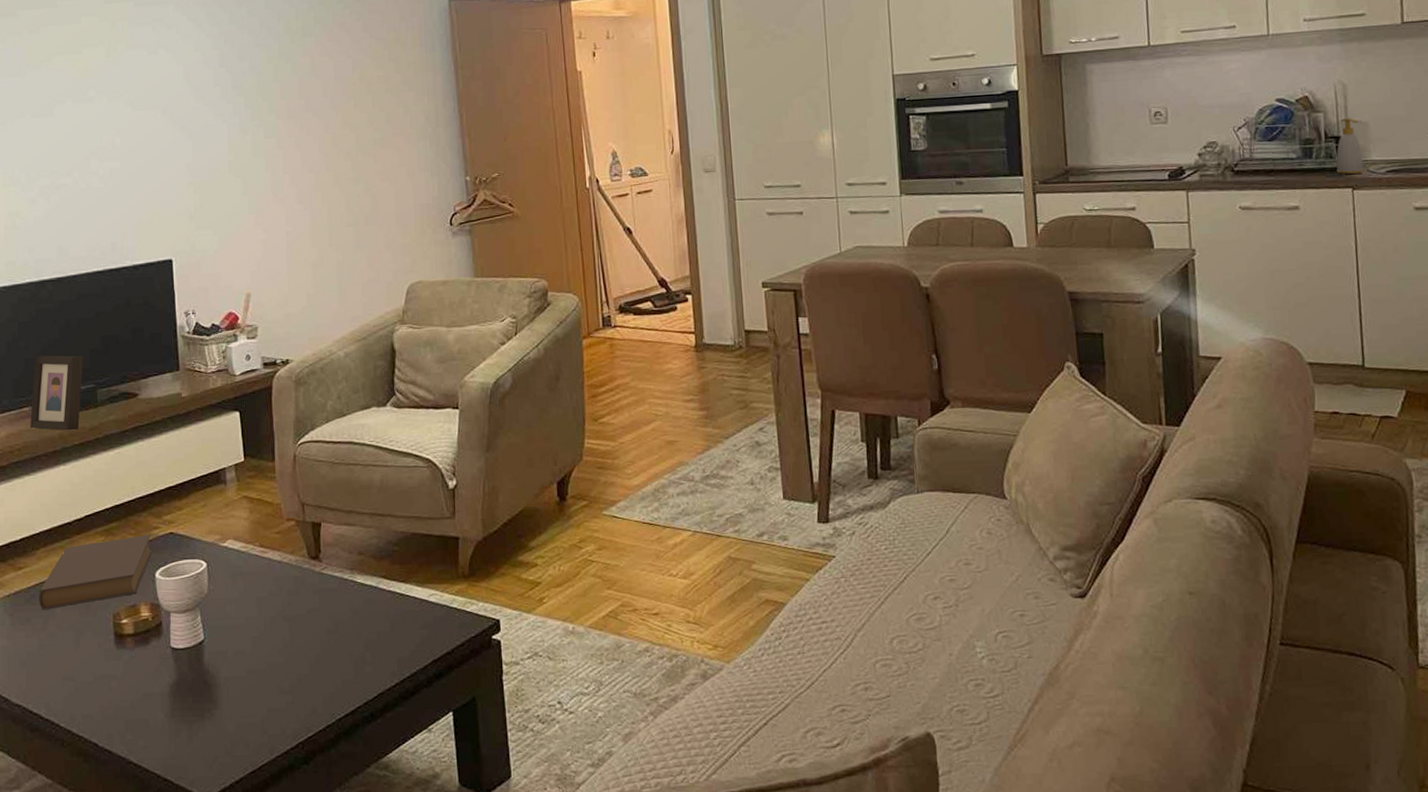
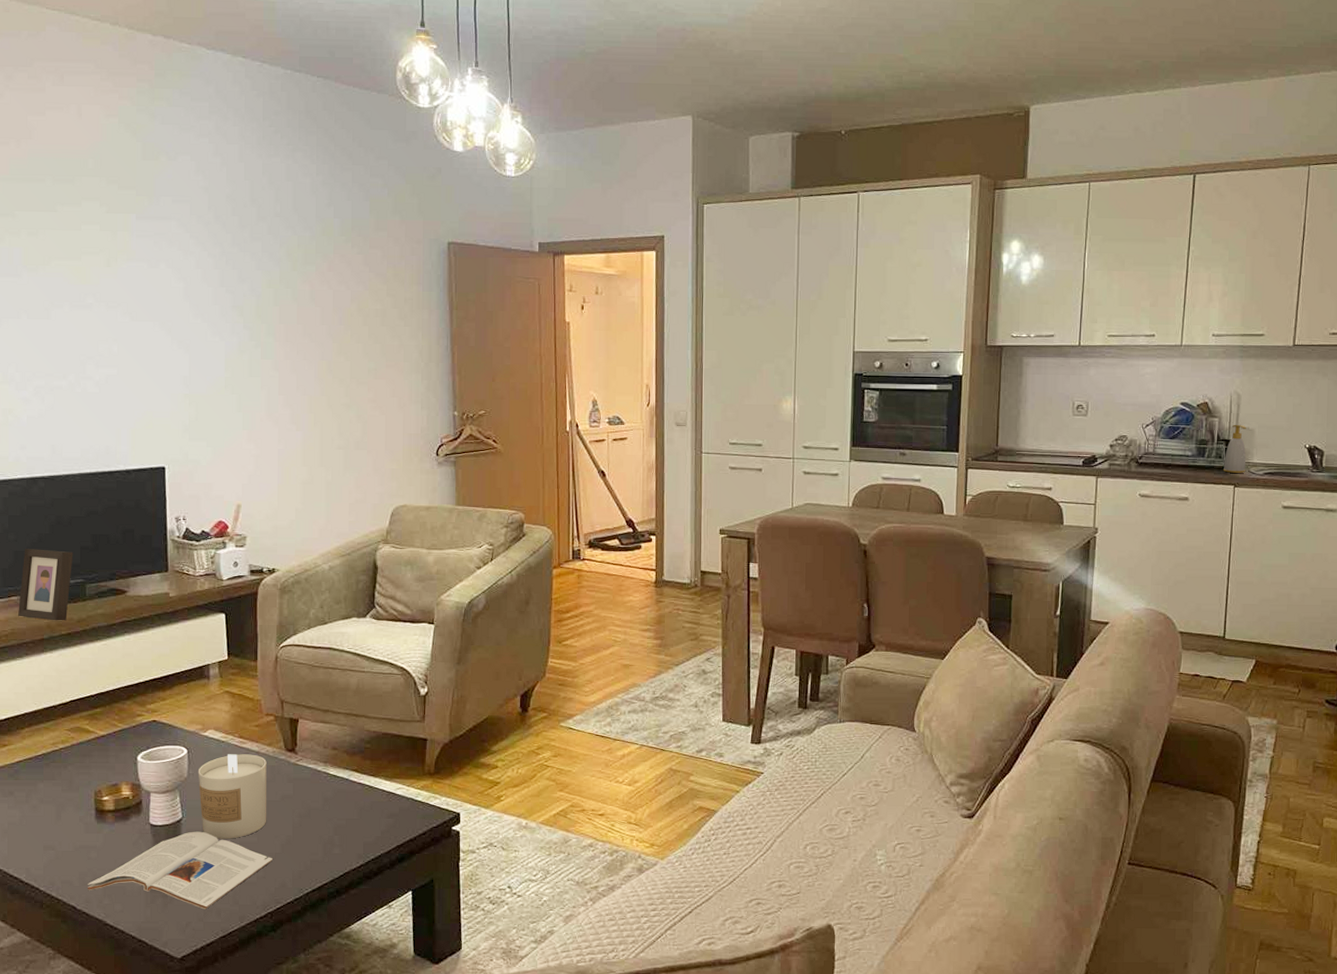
book: present [39,534,153,610] -> none [22,721,135,785]
magazine: none [108,653,302,742] -> present [87,831,274,910]
candle: none [218,564,293,661] -> present [198,754,267,839]

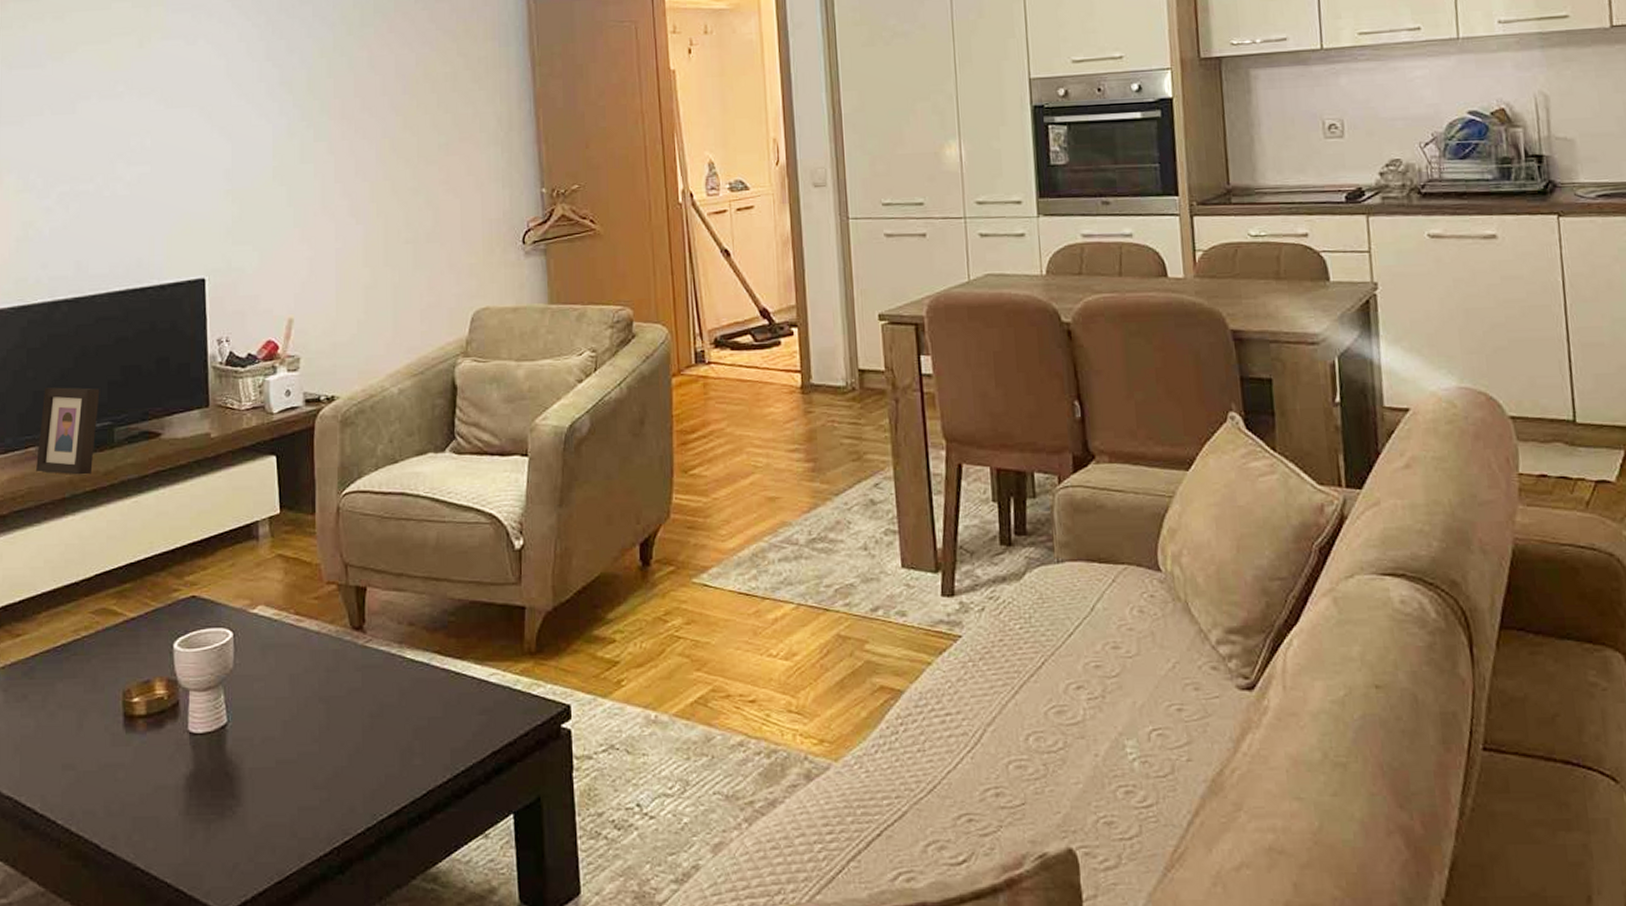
magazine: present [87,831,274,910] -> none [113,740,339,846]
candle: present [198,754,267,839] -> none [245,635,331,750]
soap bottle: present [1222,424,1246,474] -> none [1538,133,1571,199]

